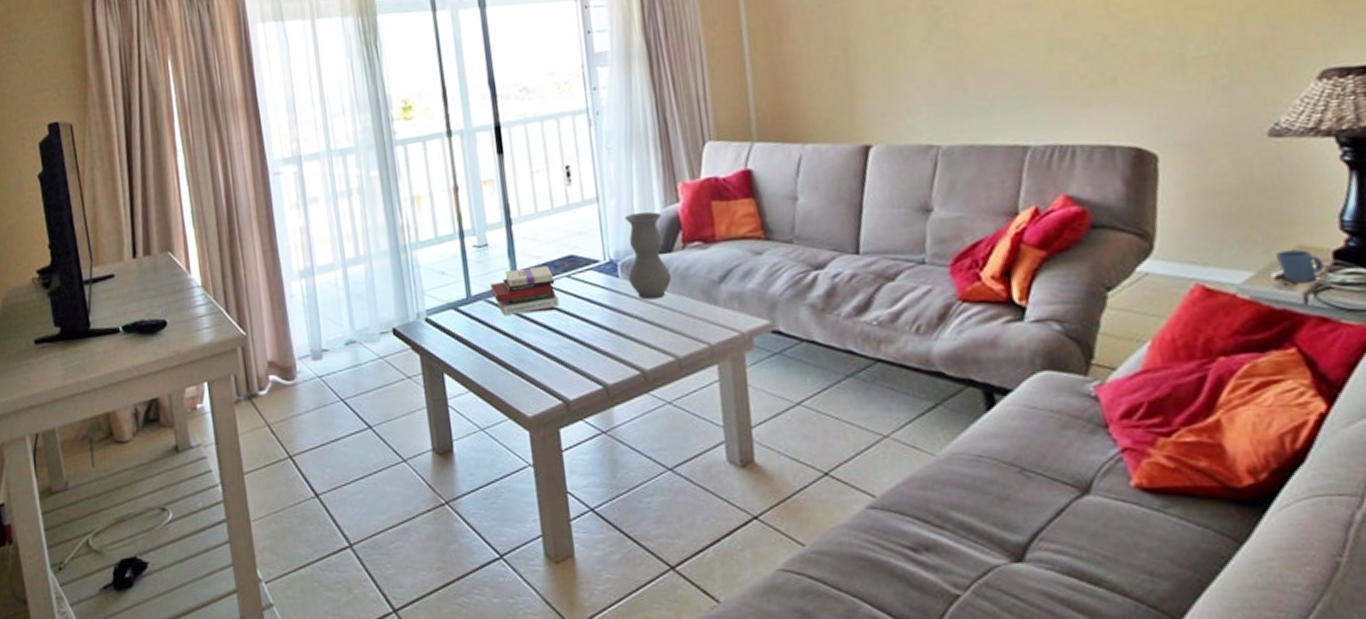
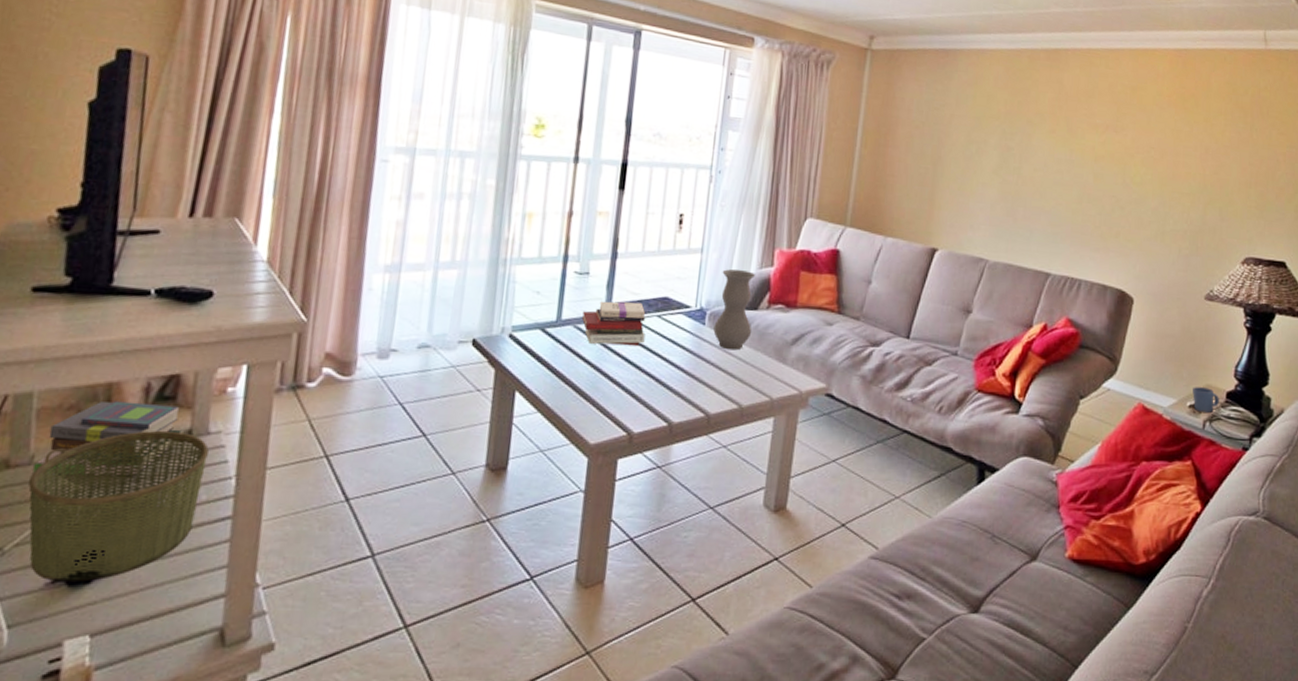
books: none [69,426,171,496] -> present [33,401,184,476]
basket: none [69,448,198,588] -> present [28,430,209,583]

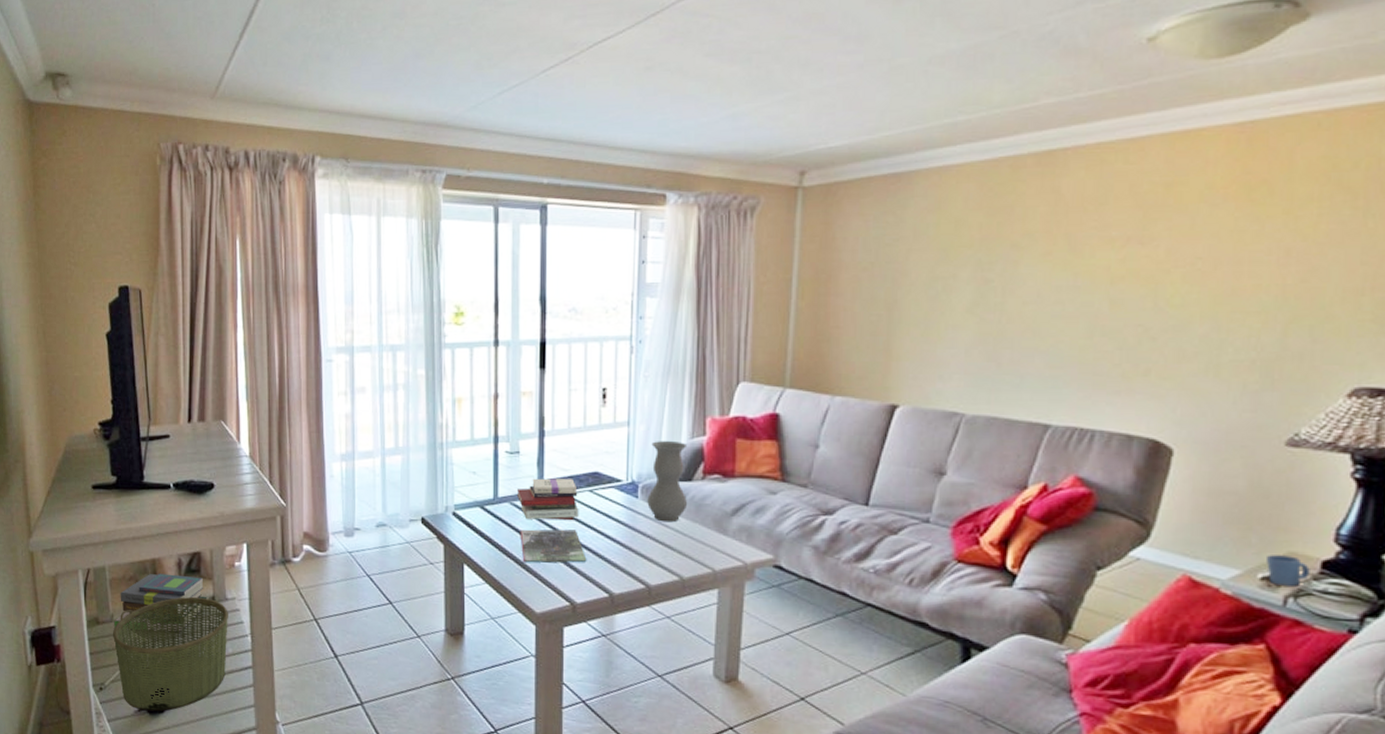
magazine: none [581,354,649,390] -> present [520,529,587,563]

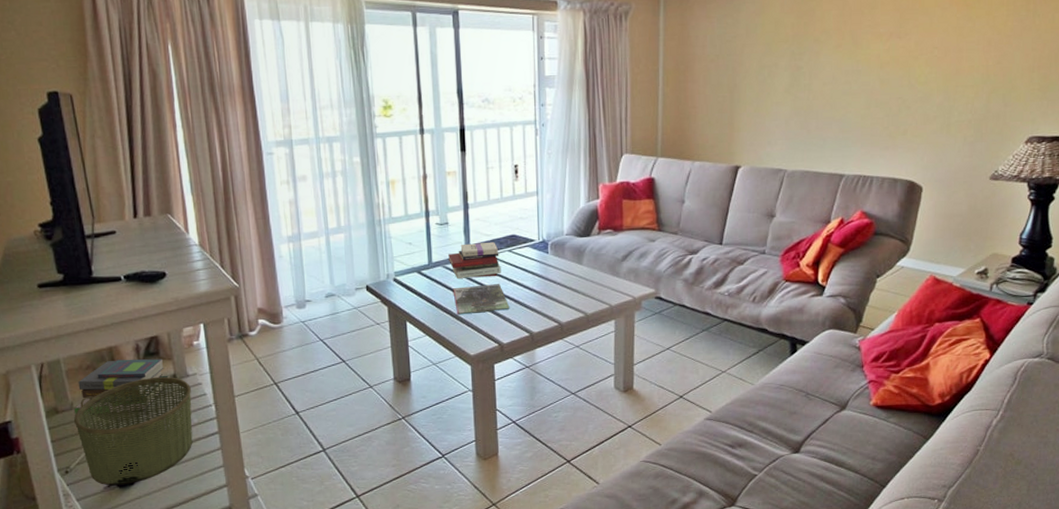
vase: present [647,440,688,523] -> none [556,204,588,271]
mug: present [1266,555,1310,588] -> none [980,256,1005,278]

